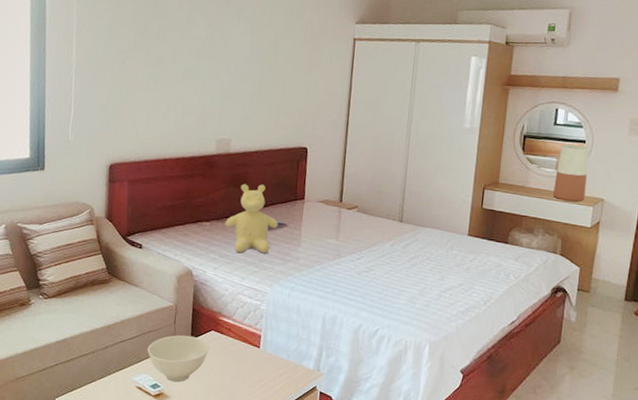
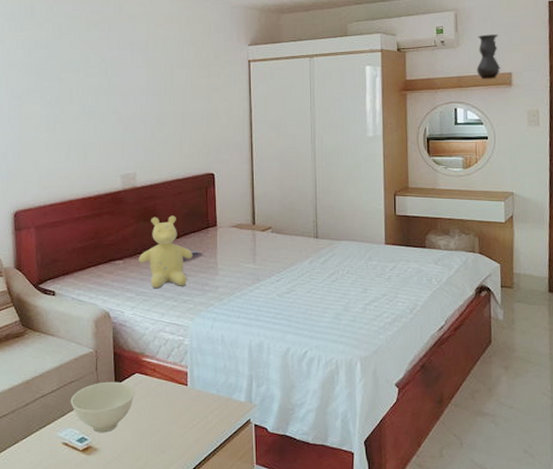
vase: present [553,144,589,202] -> none [463,142,495,199]
vase: none [583,36,611,83] -> present [476,34,501,80]

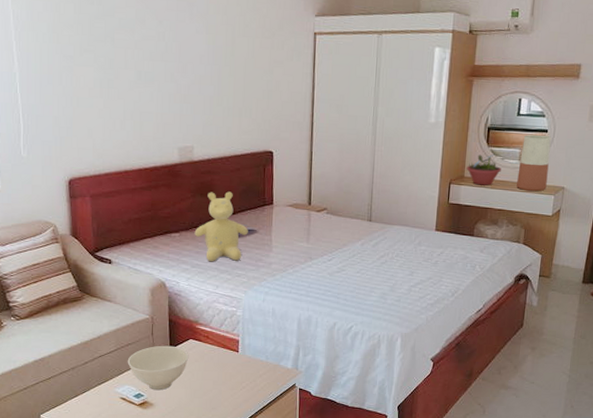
potted flower: none [410,164,446,195] -> present [466,154,501,186]
vase: none [463,142,495,199] -> present [516,134,551,192]
vase: present [476,34,501,80] -> none [546,21,574,71]

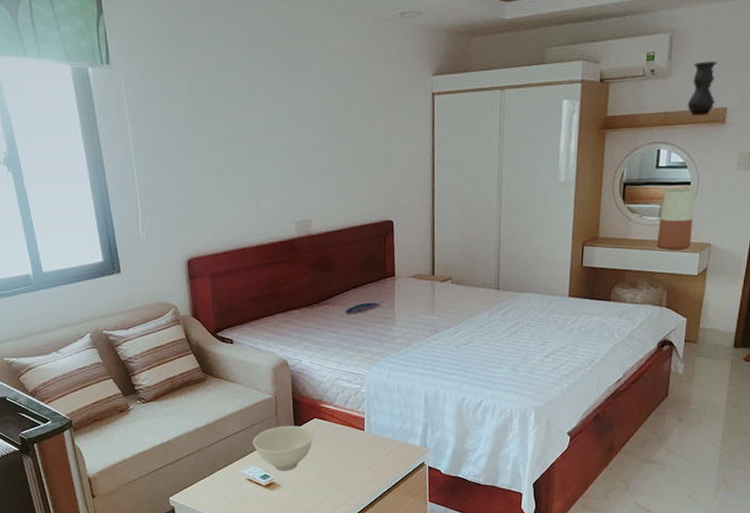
teddy bear: present [194,191,248,262] -> none [315,265,370,339]
potted flower: present [466,154,501,186] -> none [601,211,640,246]
vase: none [546,21,574,71] -> present [687,61,718,117]

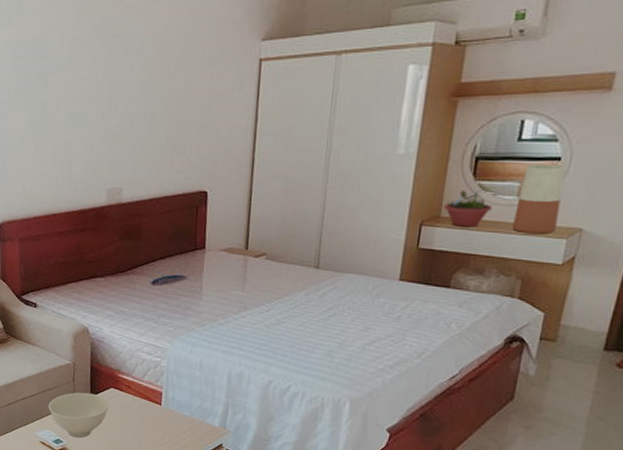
potted flower: none [601,211,640,246] -> present [443,189,492,227]
vase: present [687,61,718,117] -> none [563,19,607,83]

